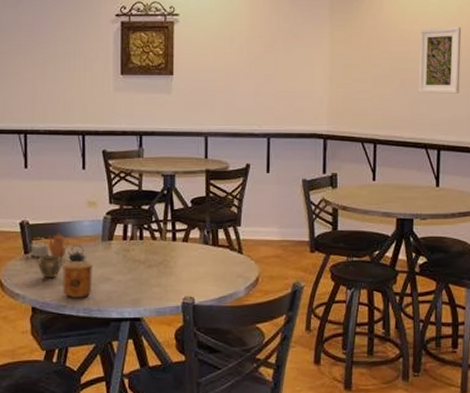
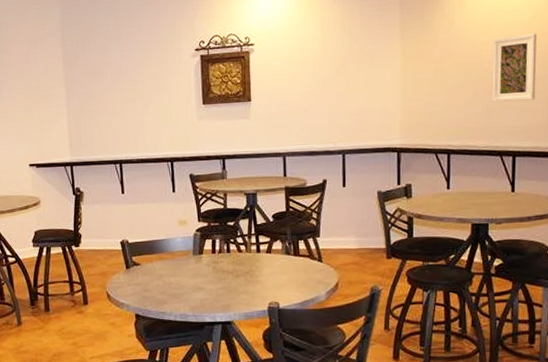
teapot: present [30,232,86,262] -> none [131,249,180,274]
cup: present [38,255,61,279] -> none [138,269,159,290]
cup: present [63,260,94,298] -> none [160,273,187,306]

